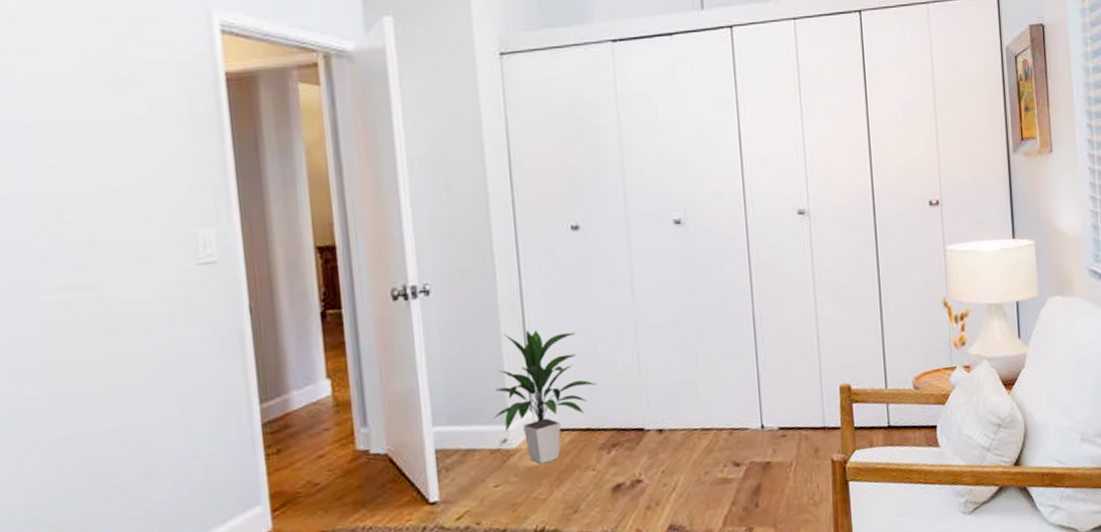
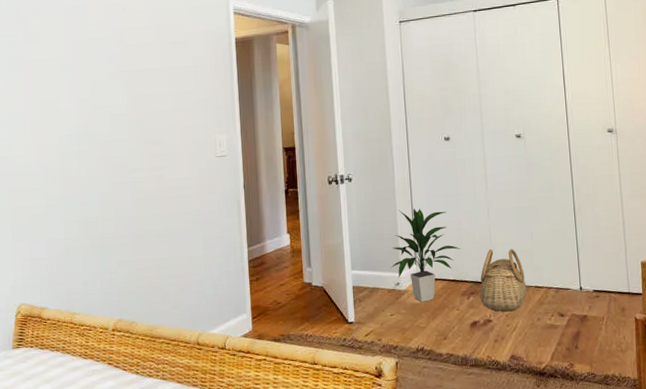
basket: none [625,379,691,467] -> present [480,249,527,312]

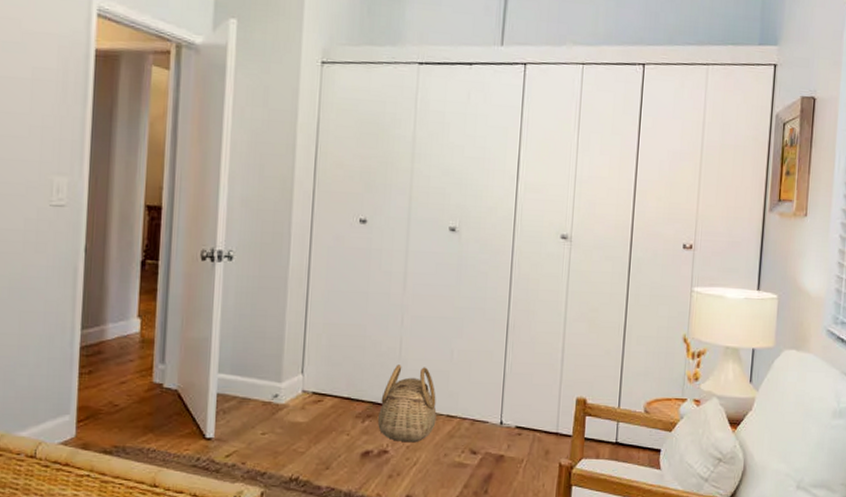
indoor plant: present [390,208,461,302] -> none [269,303,362,422]

